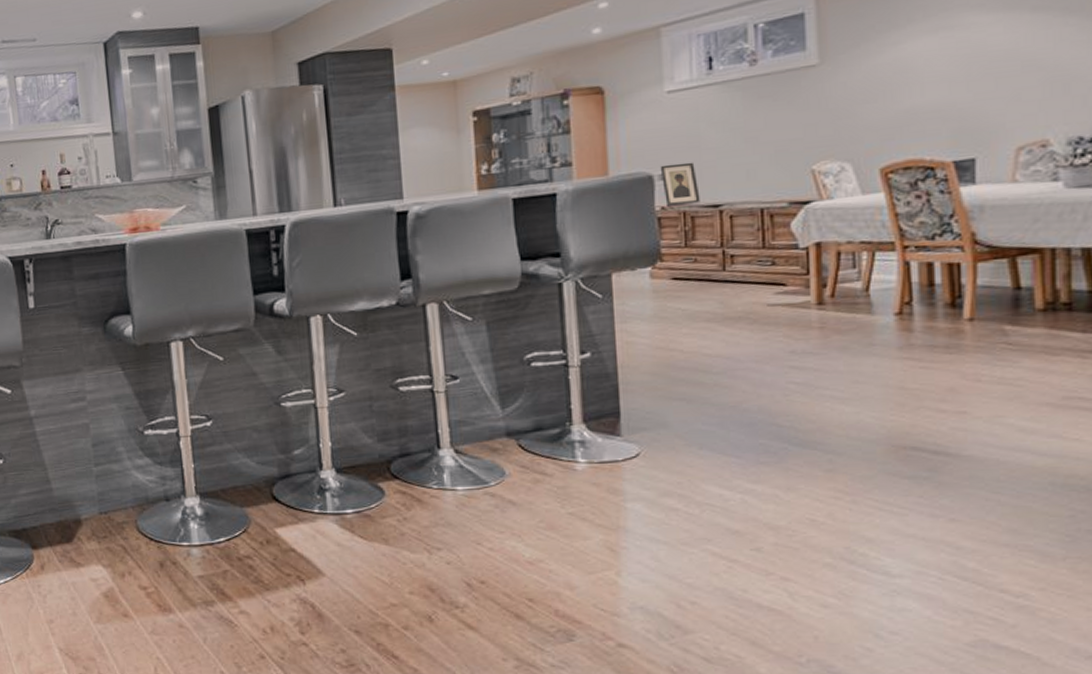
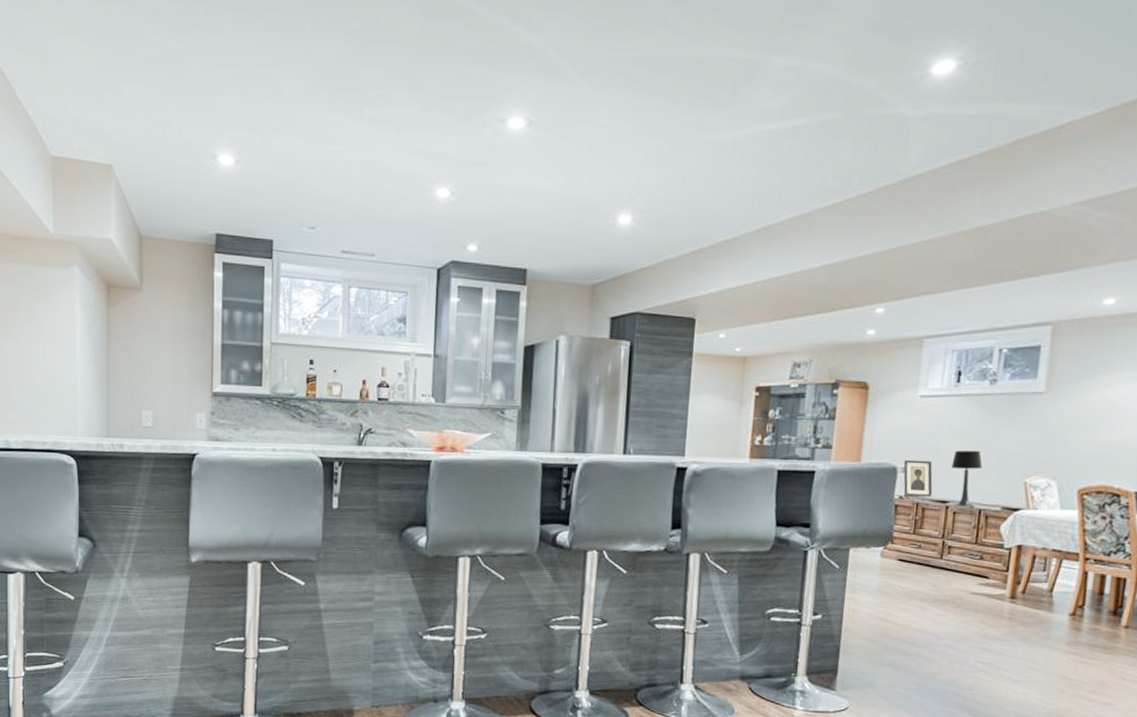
table lamp: none [718,142,756,210] -> present [951,450,983,508]

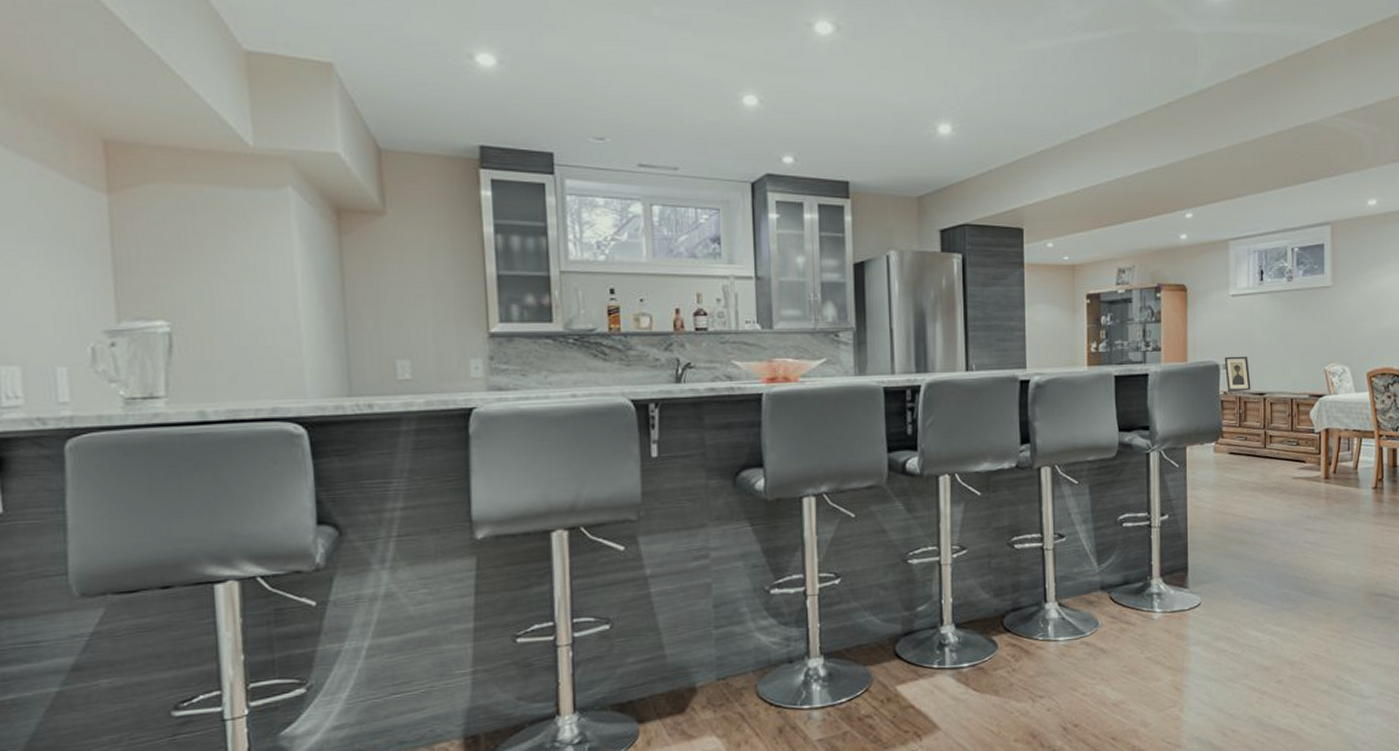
table lamp: present [951,450,983,508] -> none [1264,343,1289,398]

